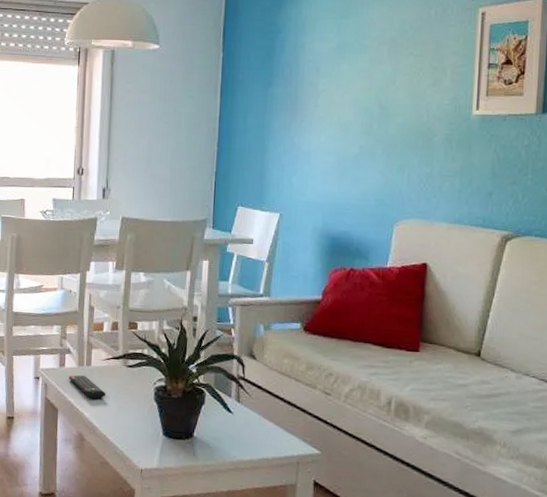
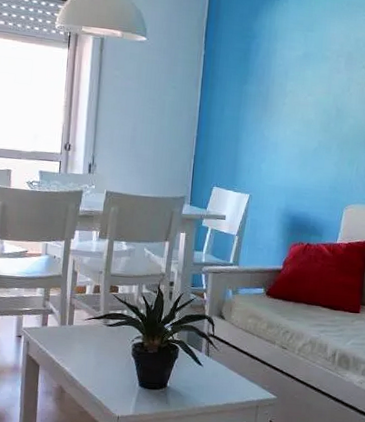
remote control: present [69,375,106,399] -> none [51,333,87,355]

